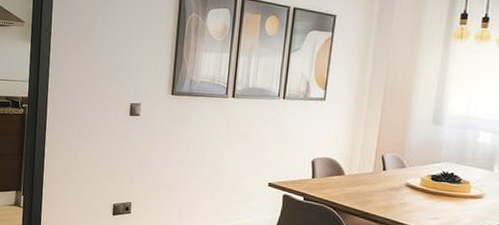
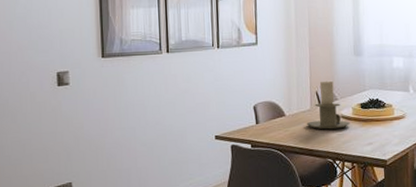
candle holder: none [366,145,416,198] -> present [306,80,350,130]

